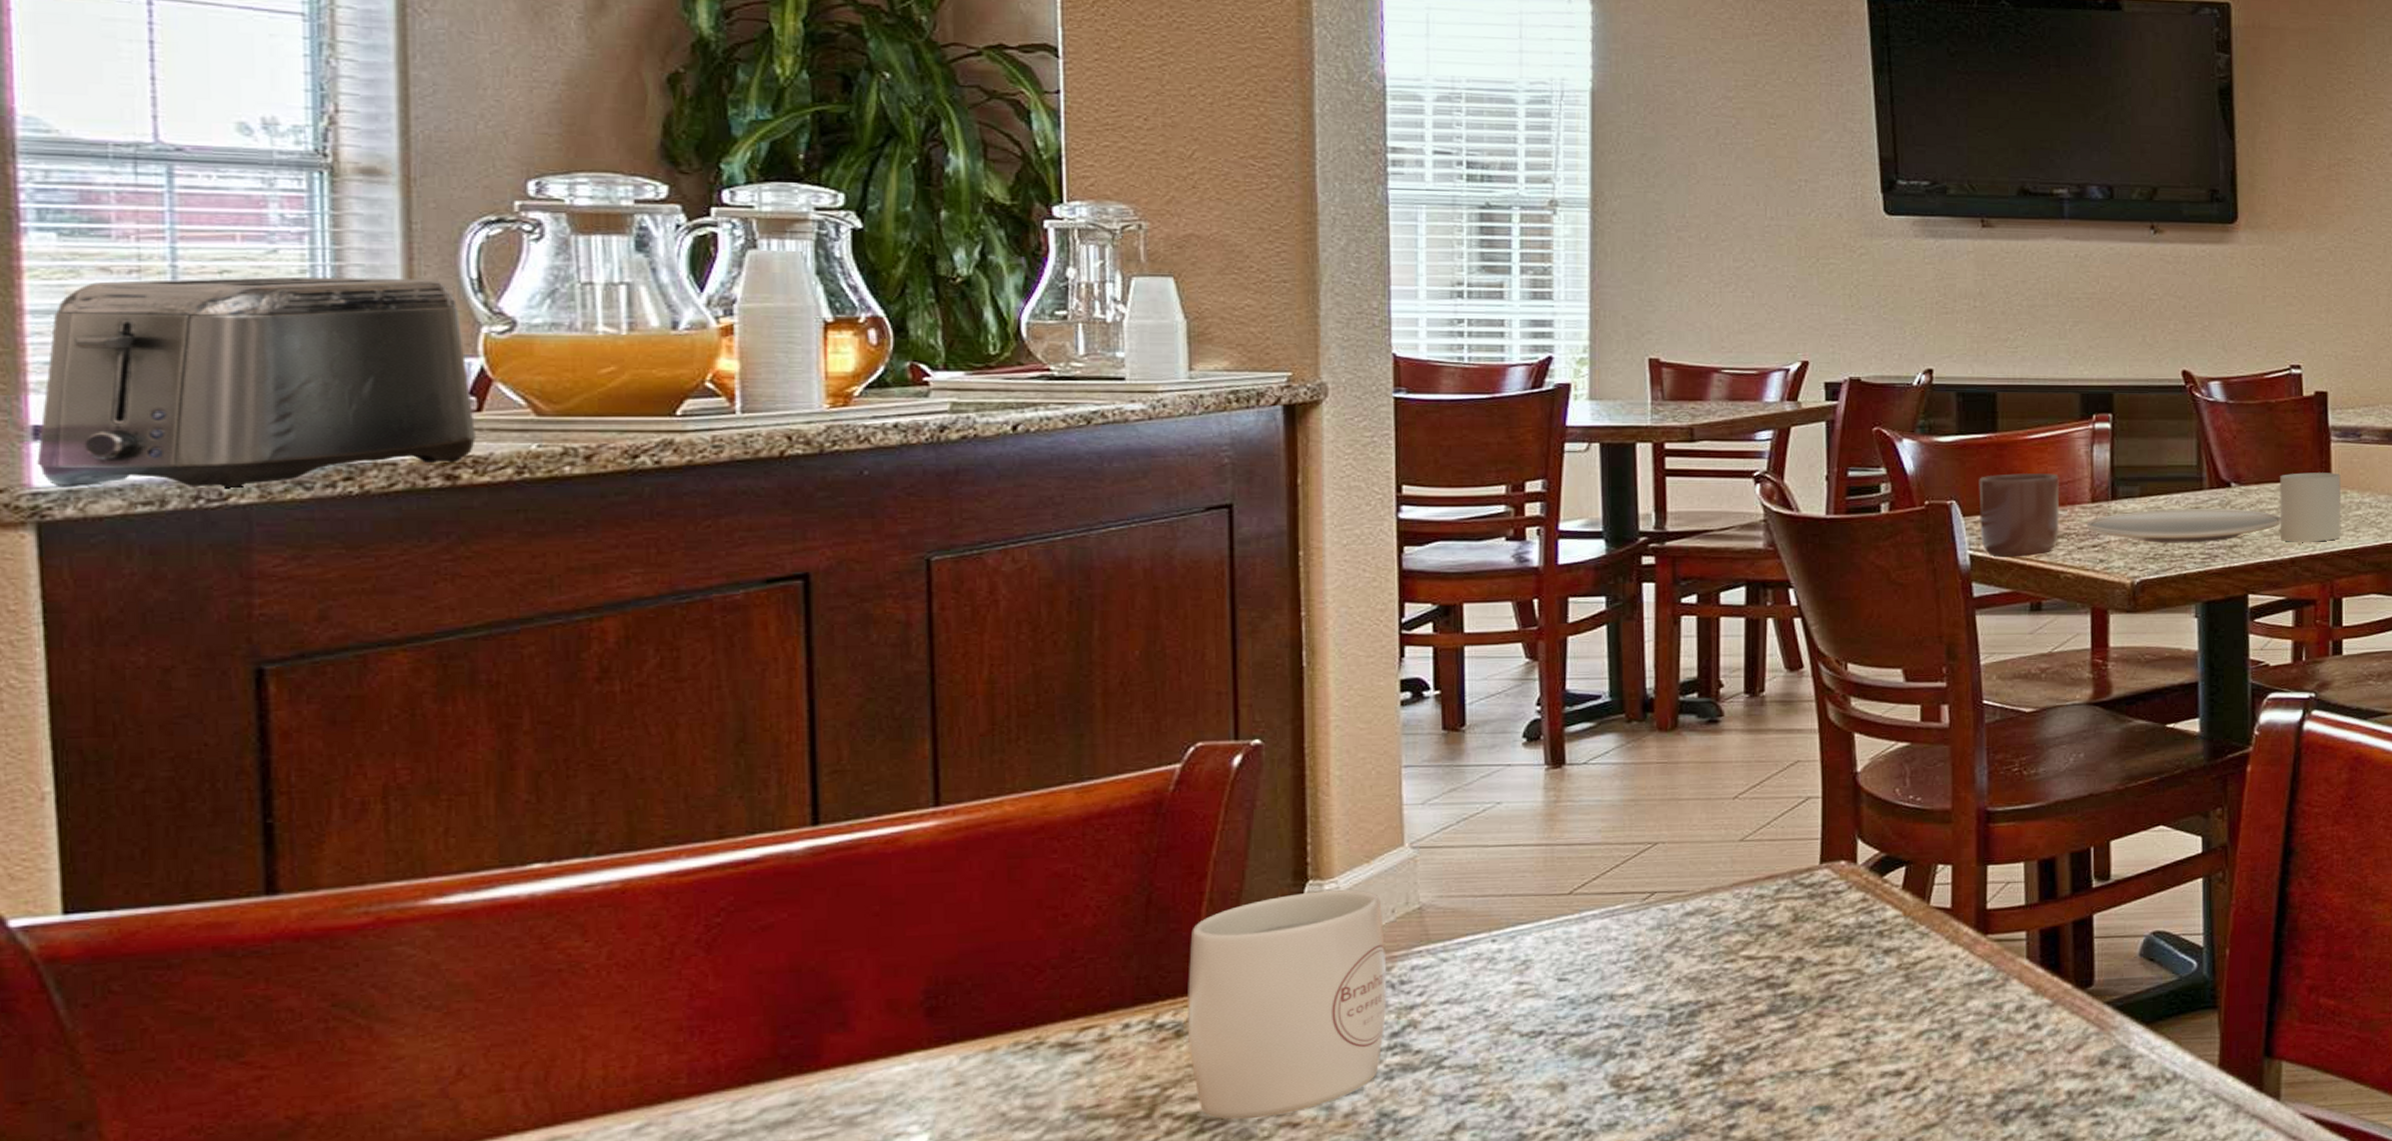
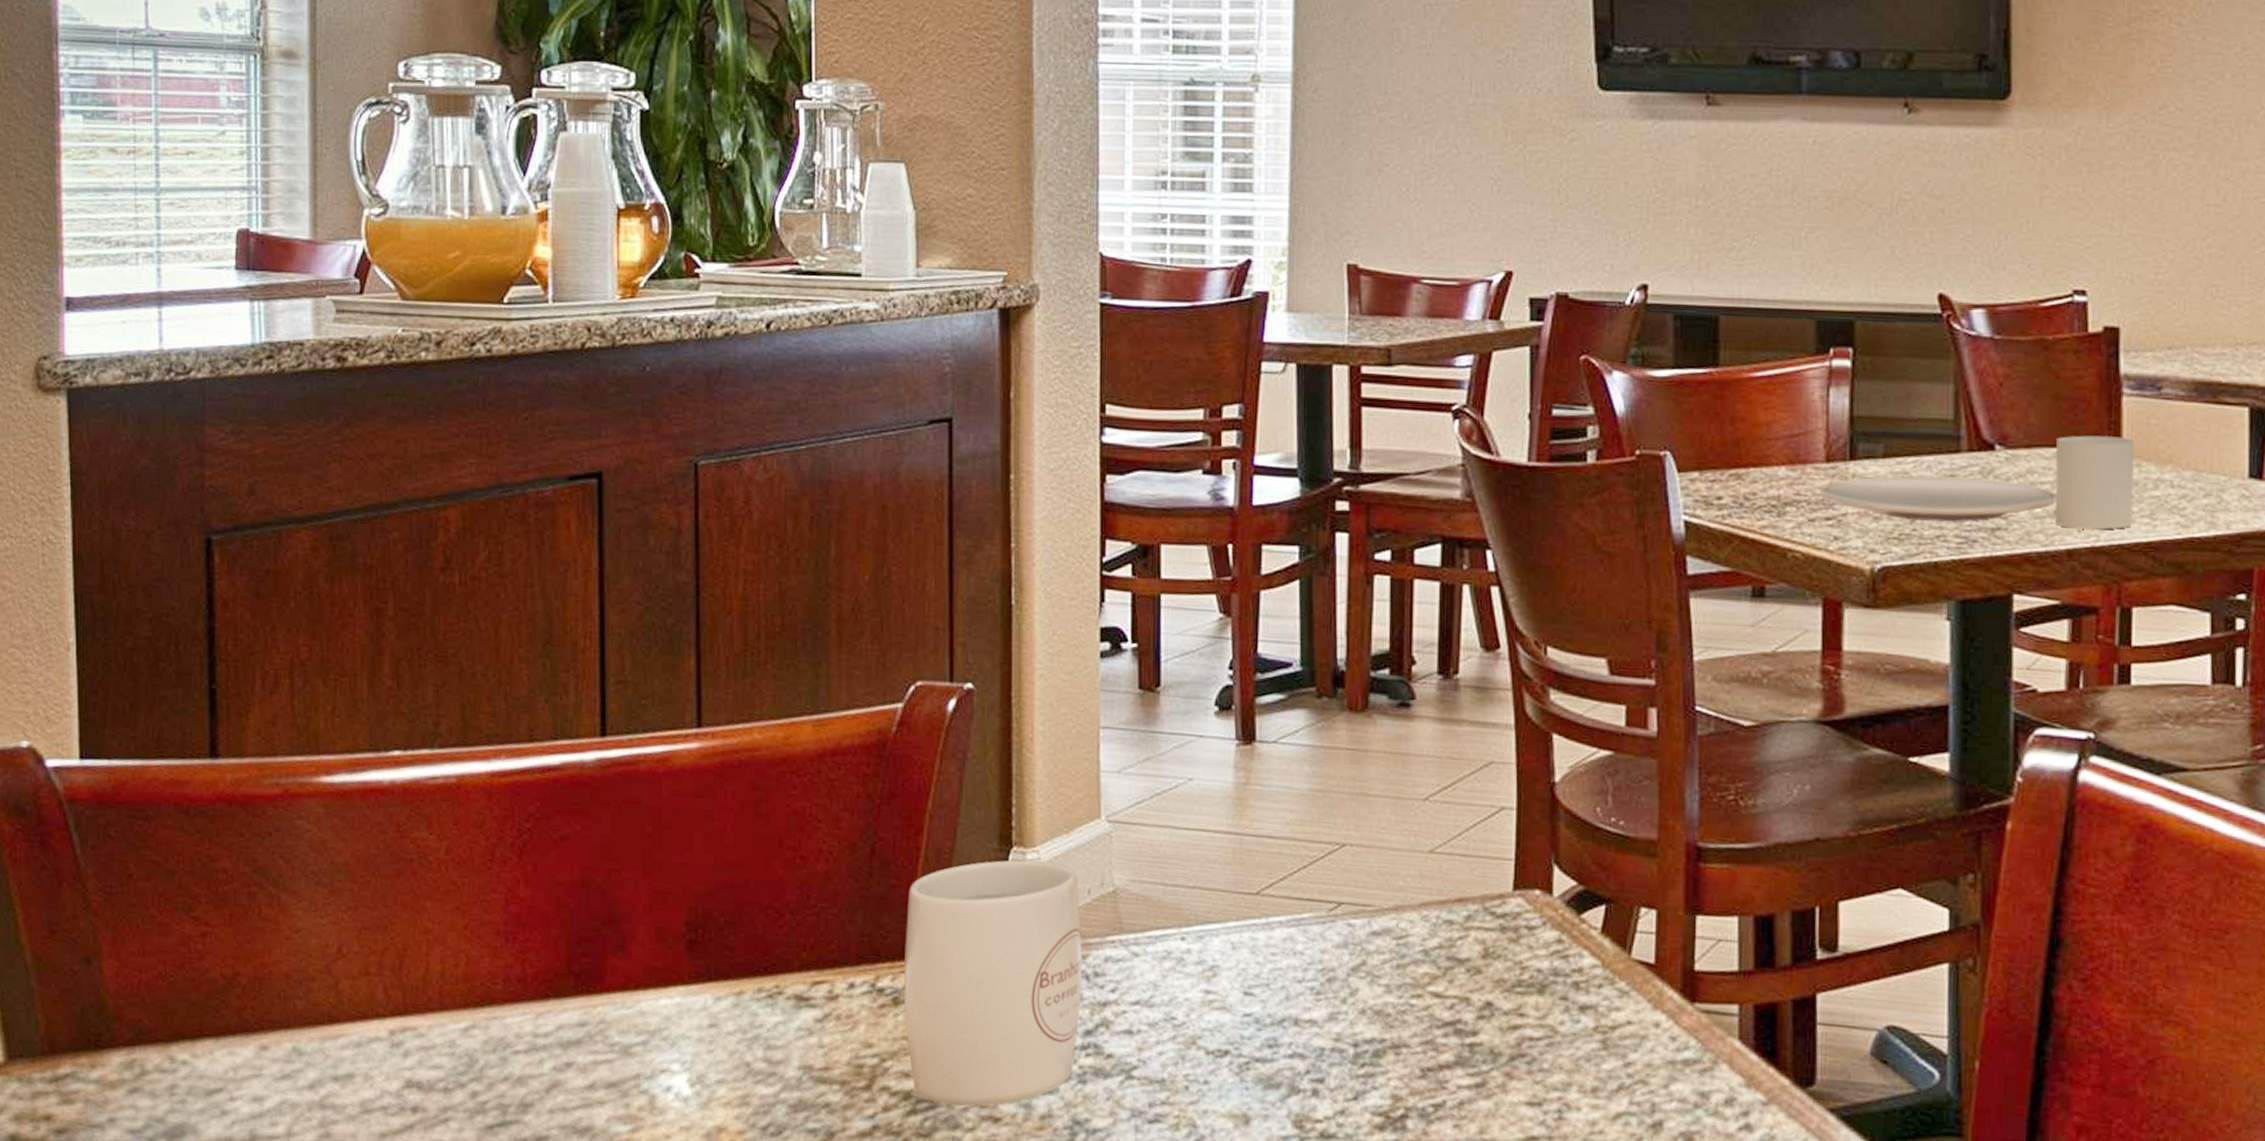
toaster: present [37,276,476,488] -> none [68,158,358,362]
mug: present [1979,472,2060,556] -> none [1695,419,1790,526]

